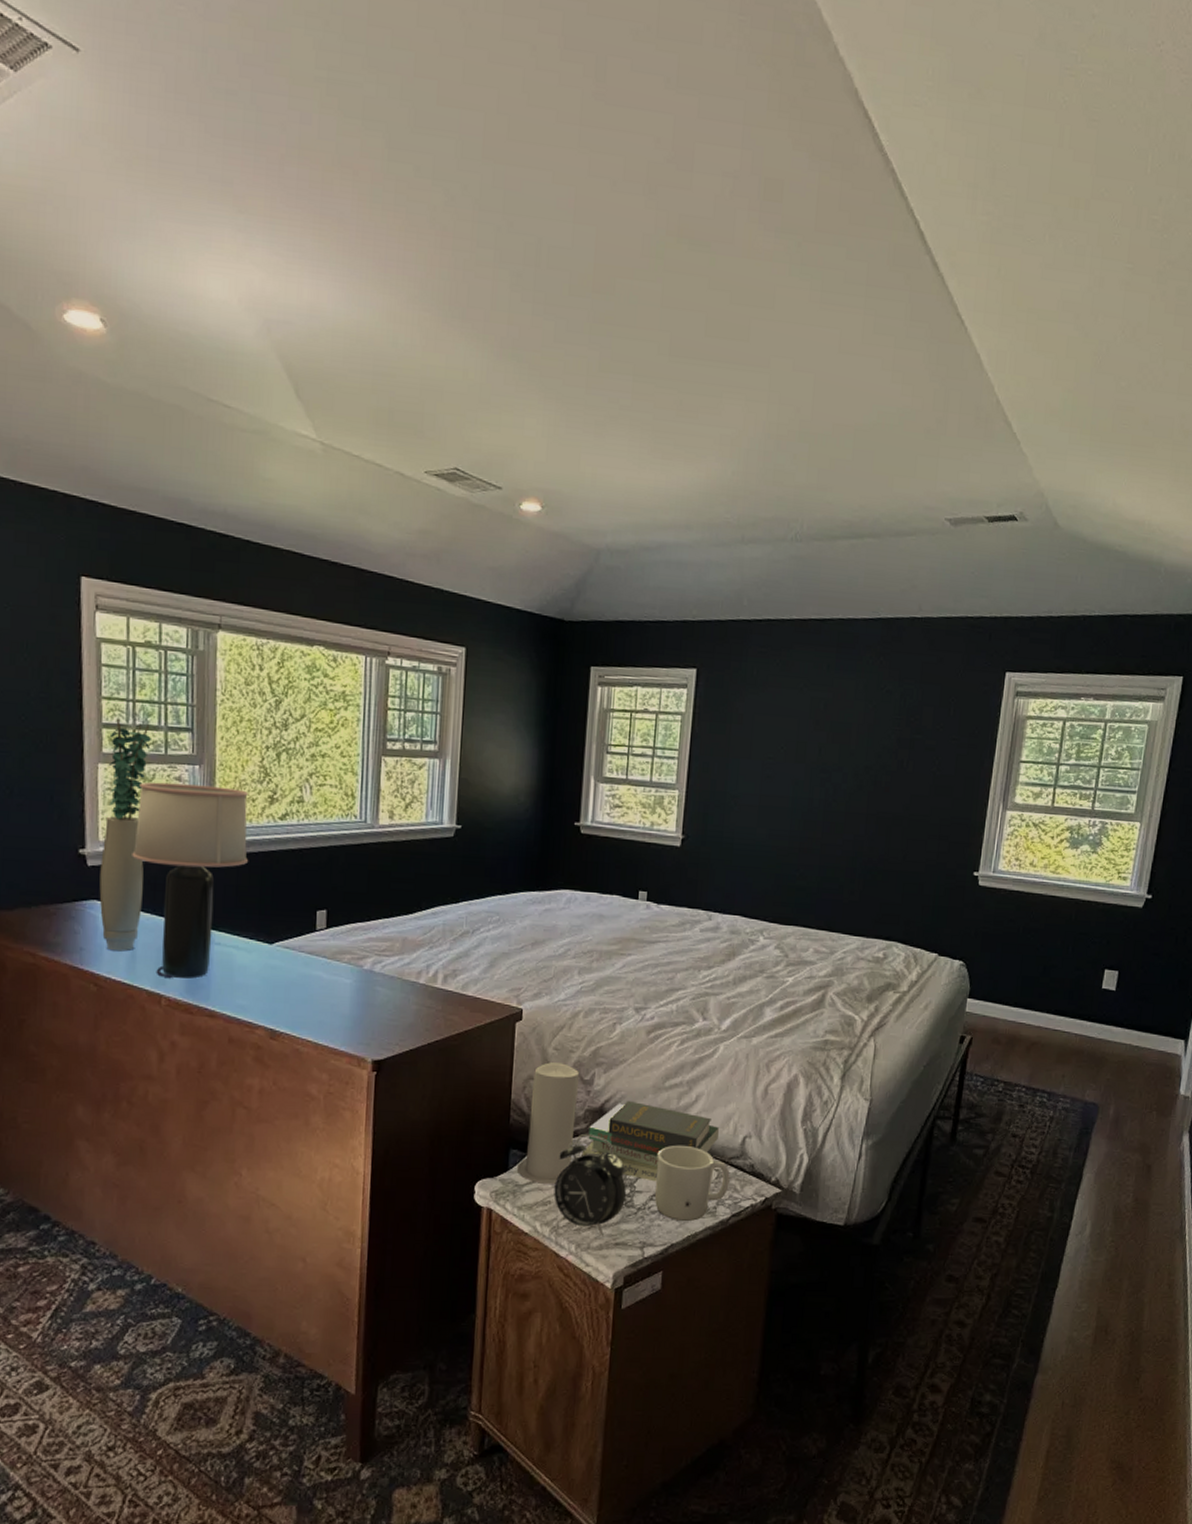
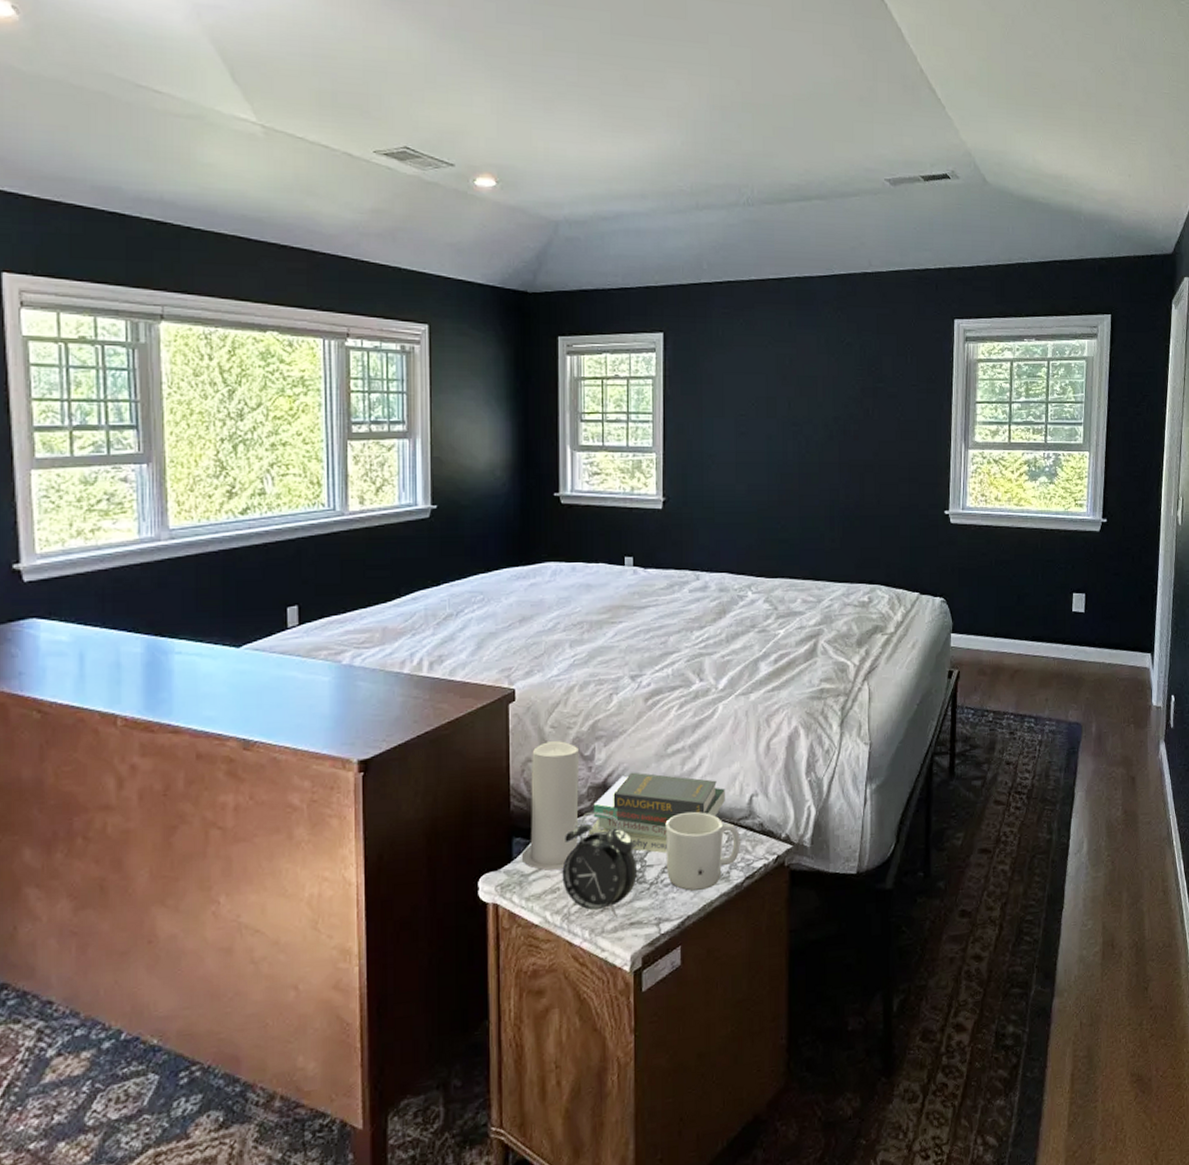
vase: present [99,718,151,952] -> none [39,419,91,672]
table lamp: present [132,782,248,979] -> none [75,485,207,696]

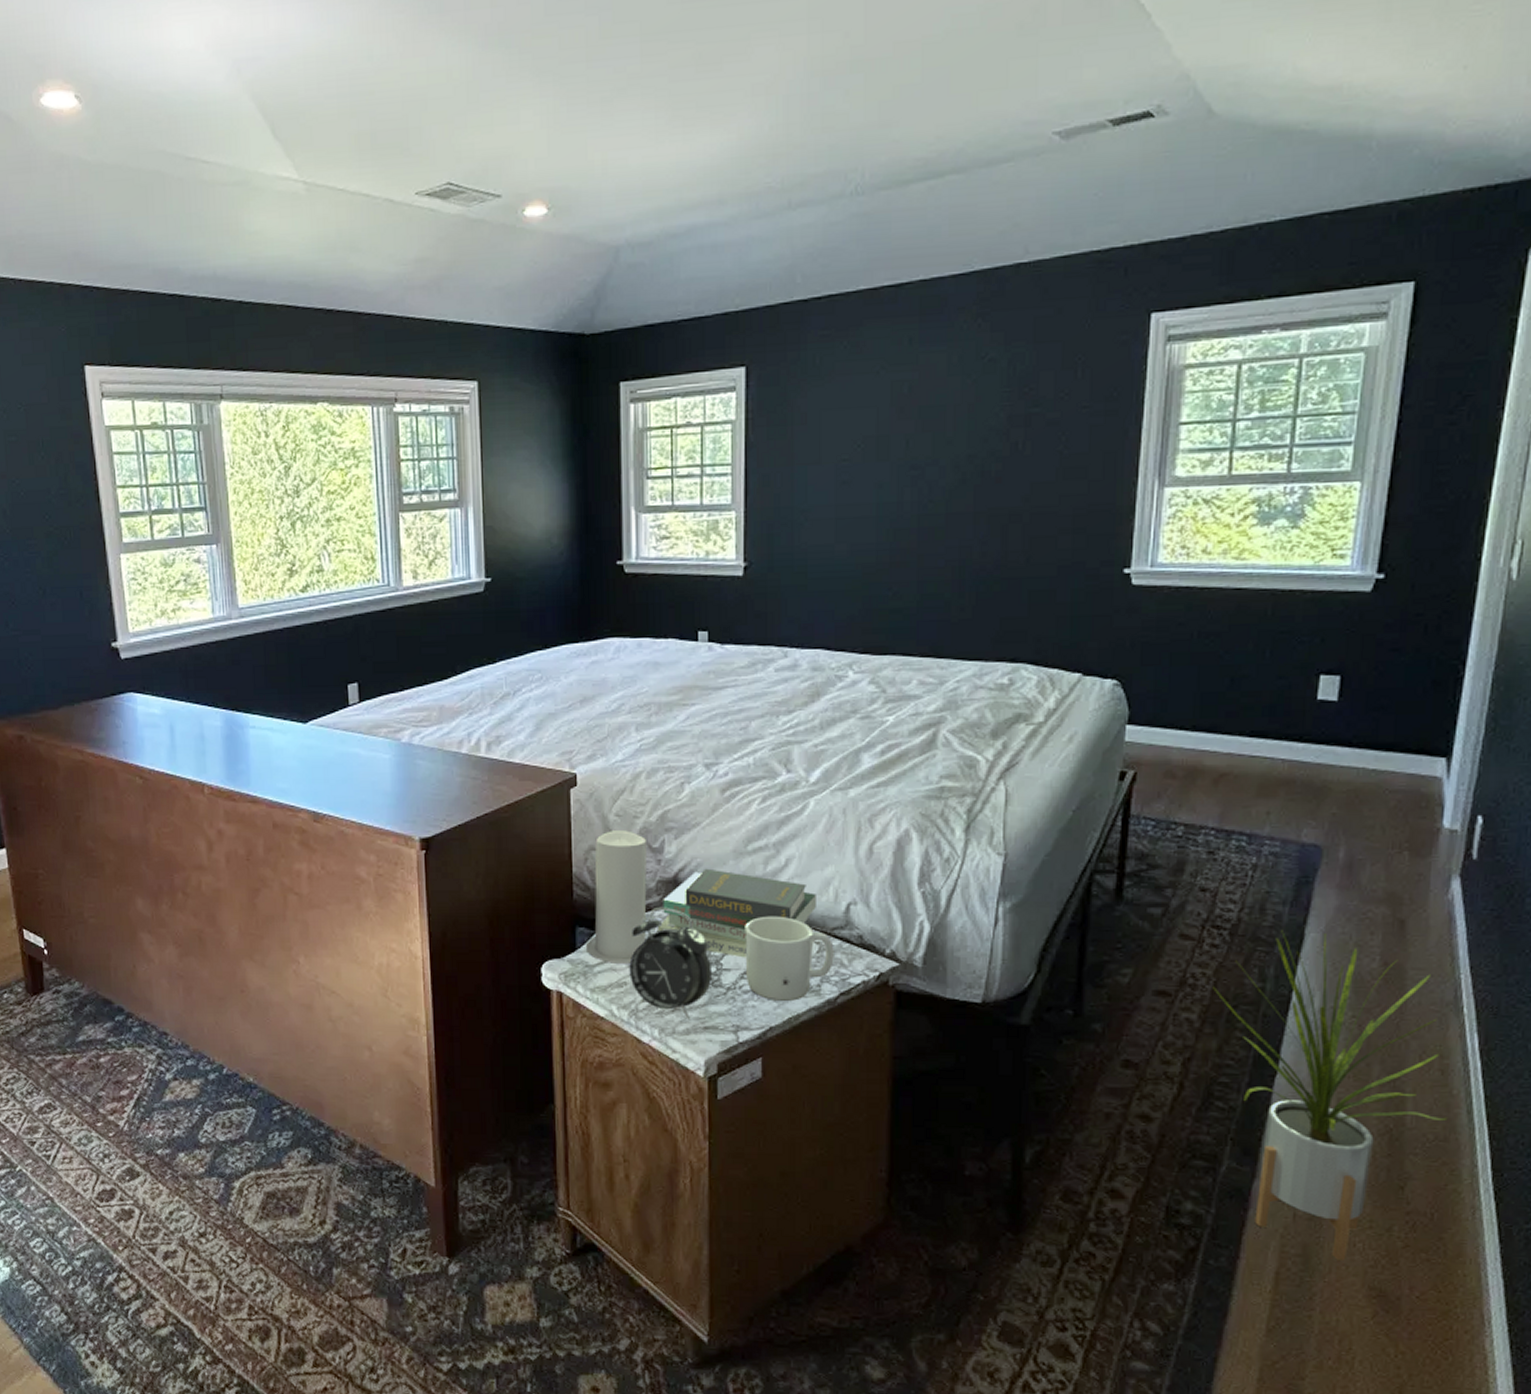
house plant: none [1018,791,1170,1056] -> present [1213,930,1448,1260]

